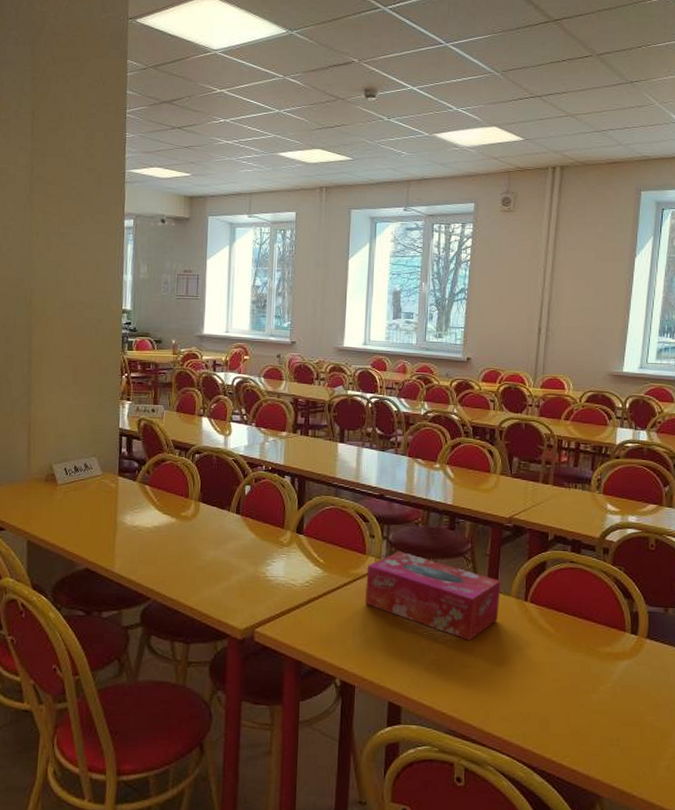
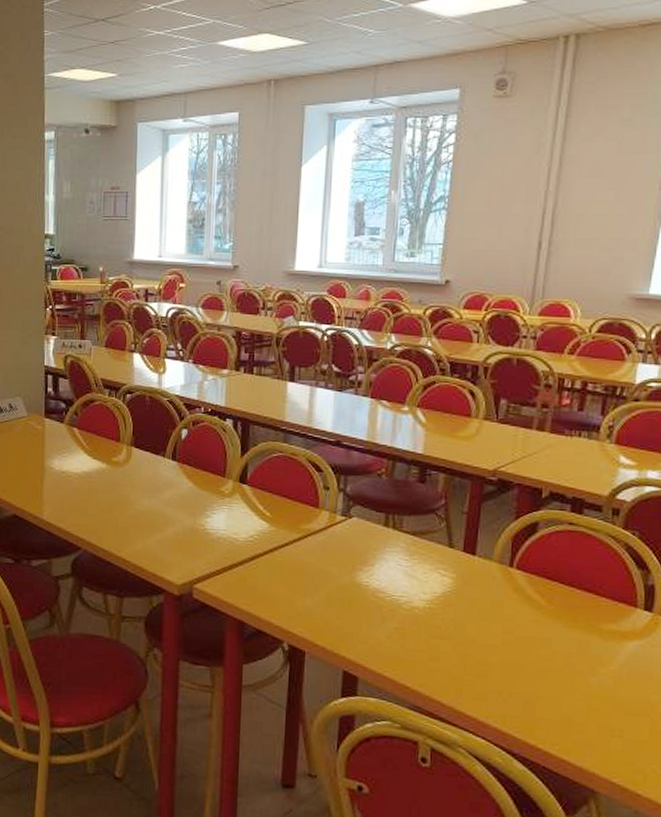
tissue box: present [365,551,501,641] -> none [318,505,481,609]

